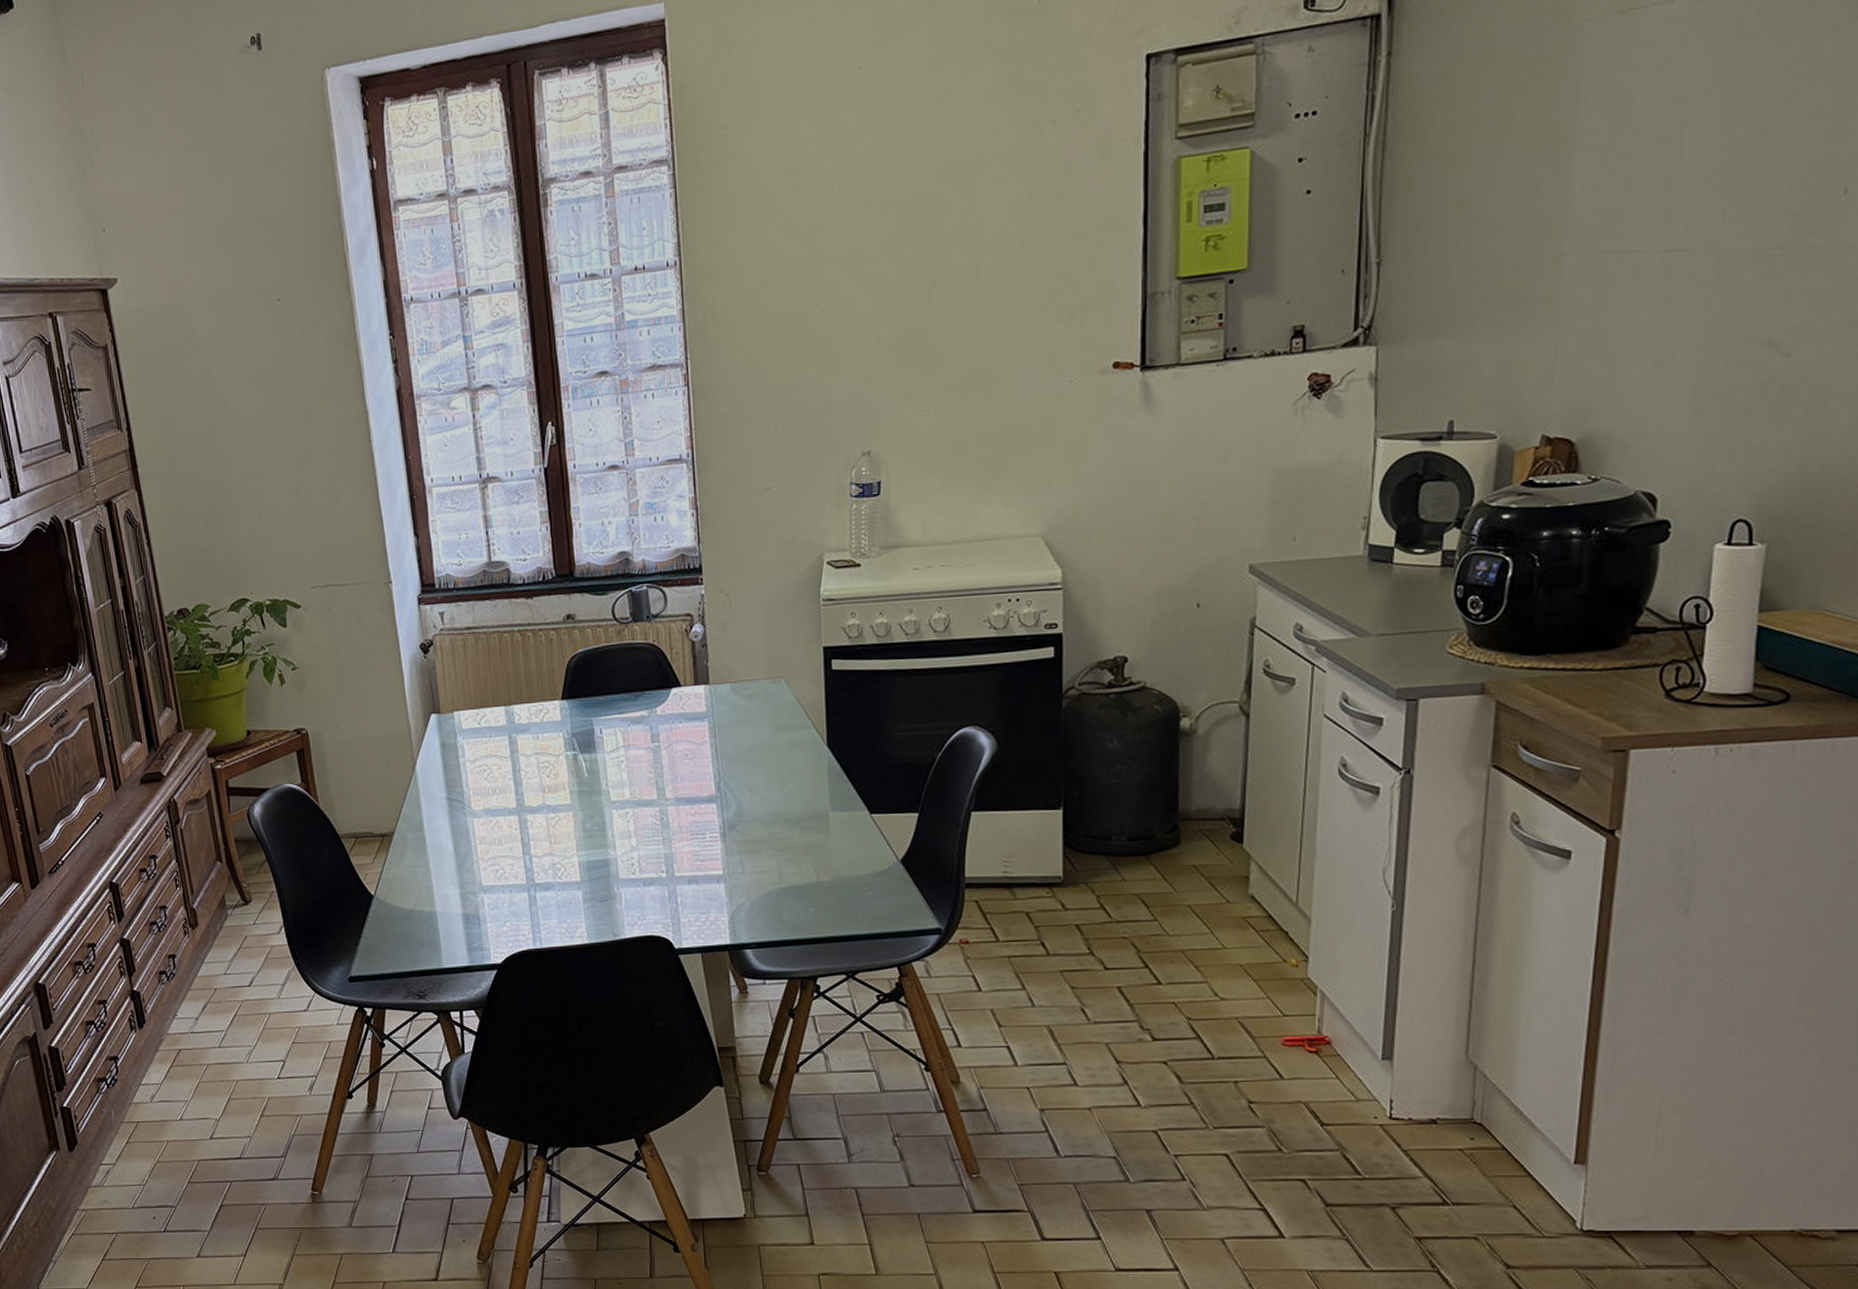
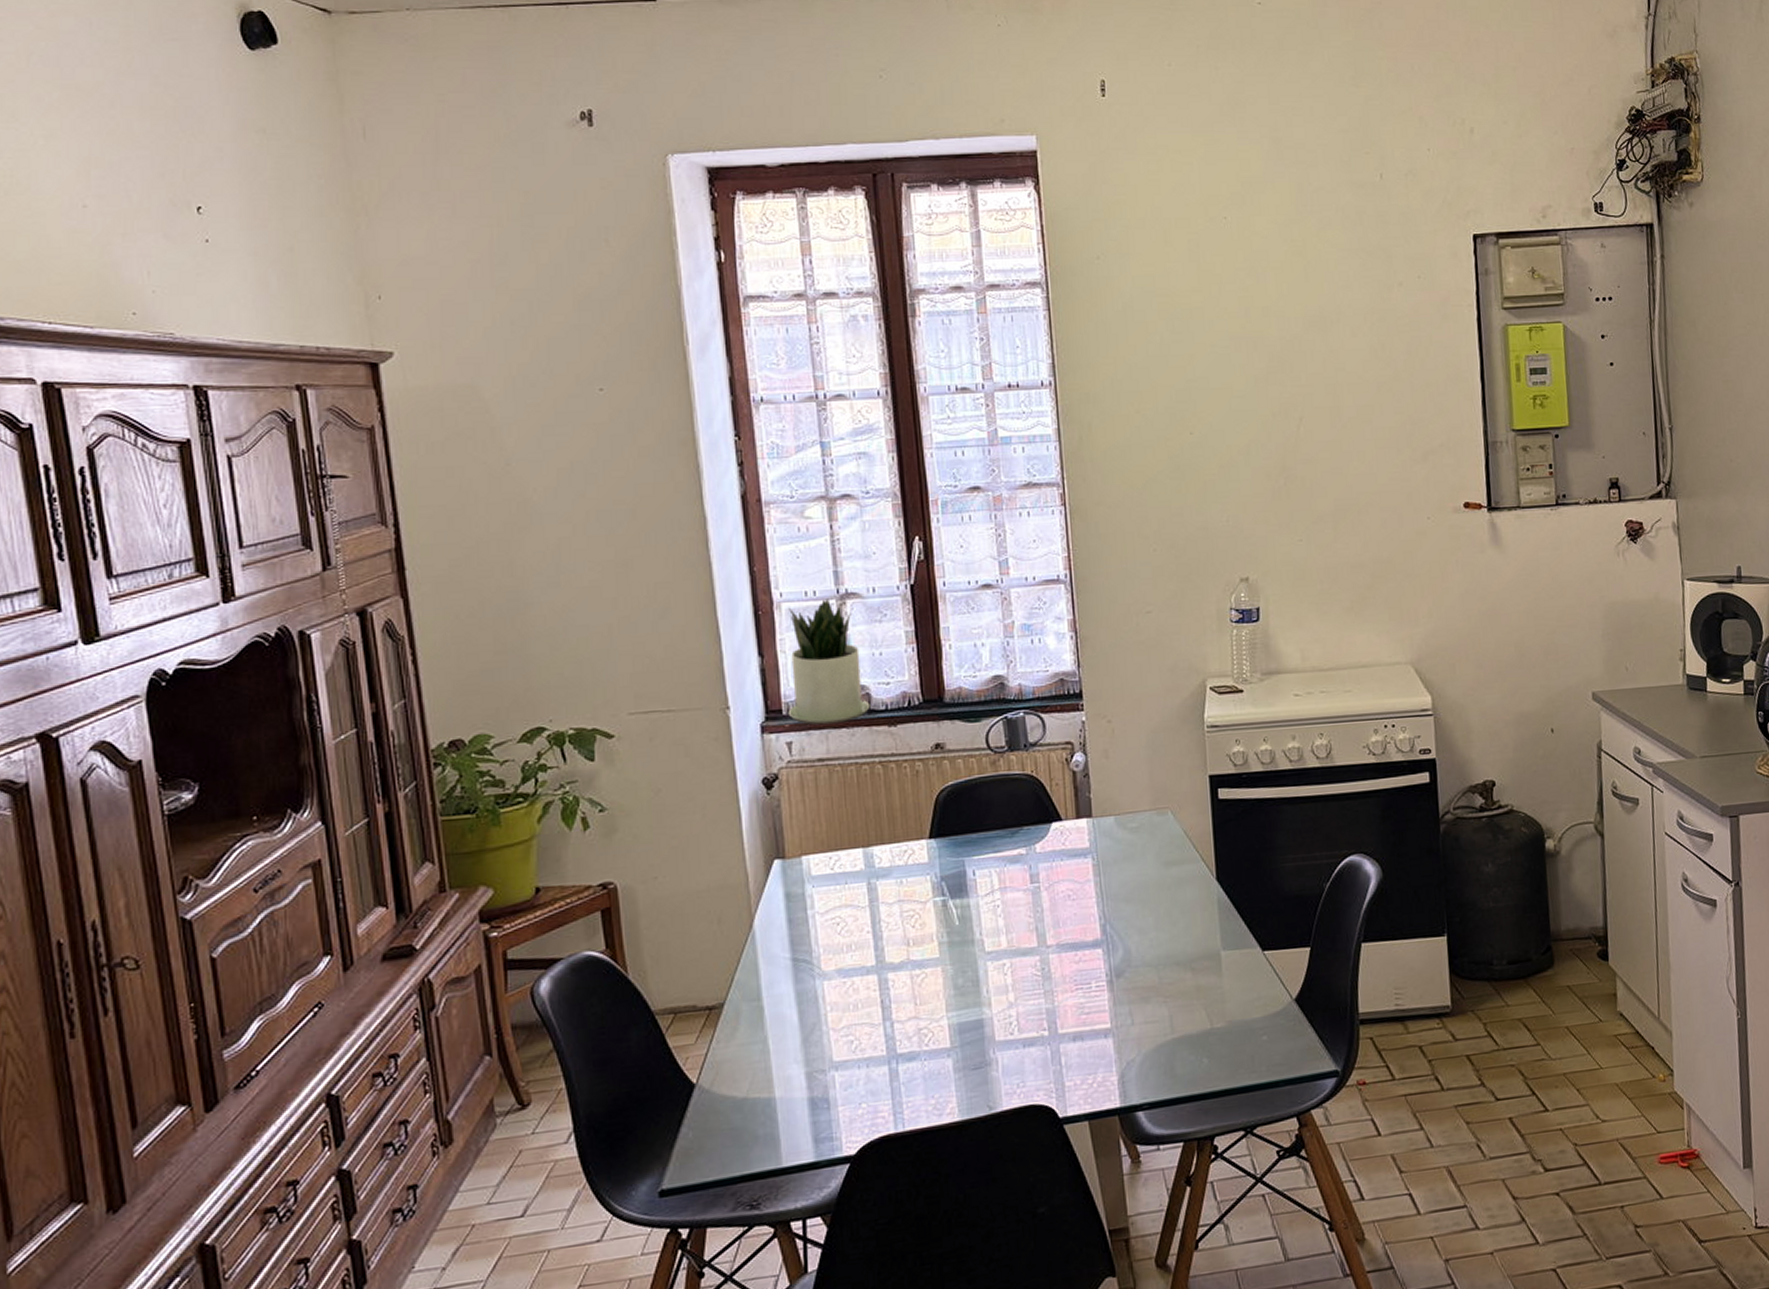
planter: none [437,483,510,598] -> present [787,599,871,725]

